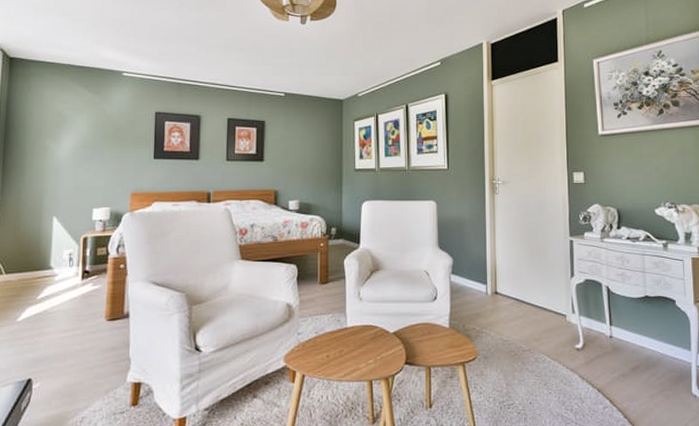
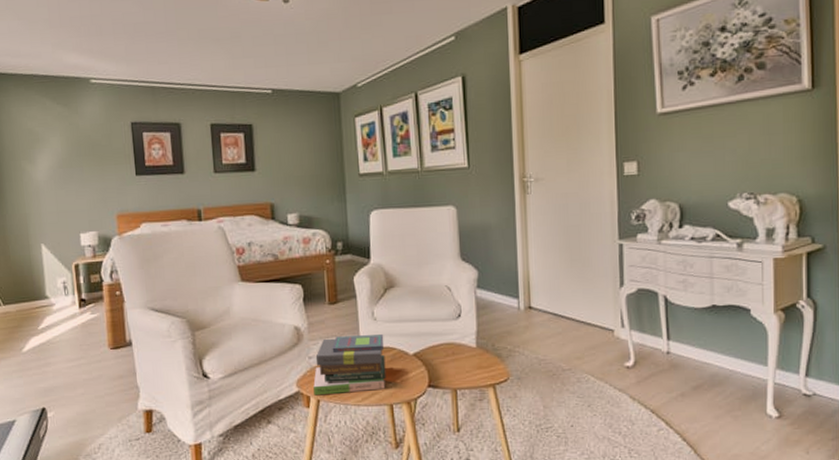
books: none [300,314,368,371] -> present [313,334,386,396]

